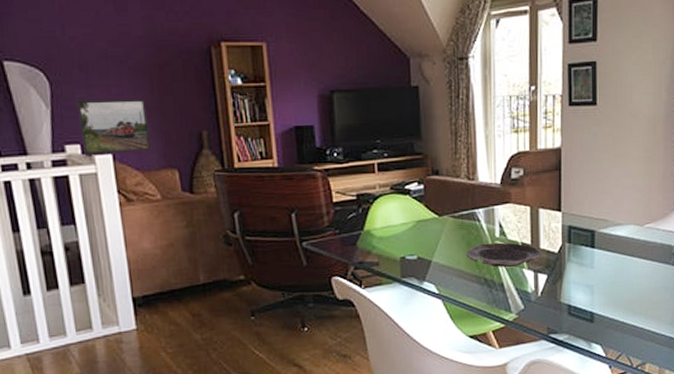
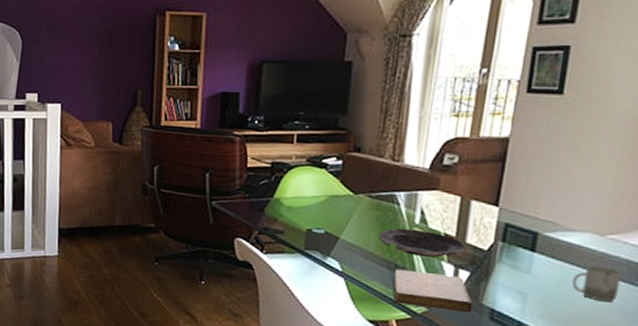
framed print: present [77,98,152,155] -> none [39,56,94,104]
notebook: none [484,280,554,316] -> present [393,269,474,313]
cup: none [625,252,659,282] -> present [571,266,621,302]

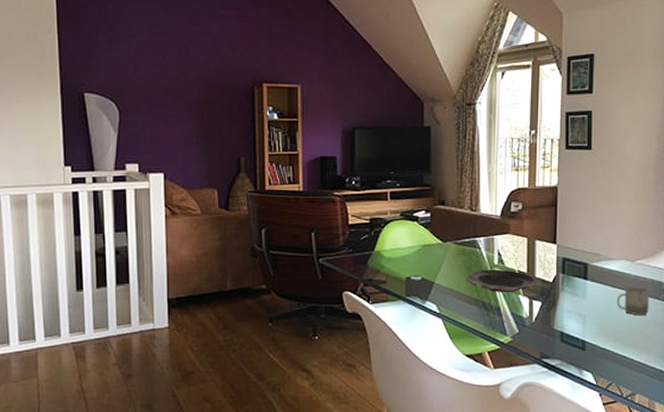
notebook: present [393,269,474,313] -> none [482,305,548,338]

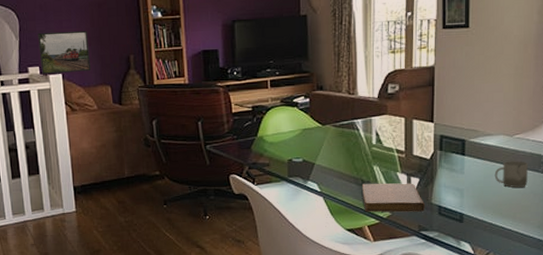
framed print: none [139,127,197,173] -> present [38,30,91,75]
bowl: present [467,269,537,292] -> none [346,149,415,171]
notebook: none [482,305,548,338] -> present [361,183,426,213]

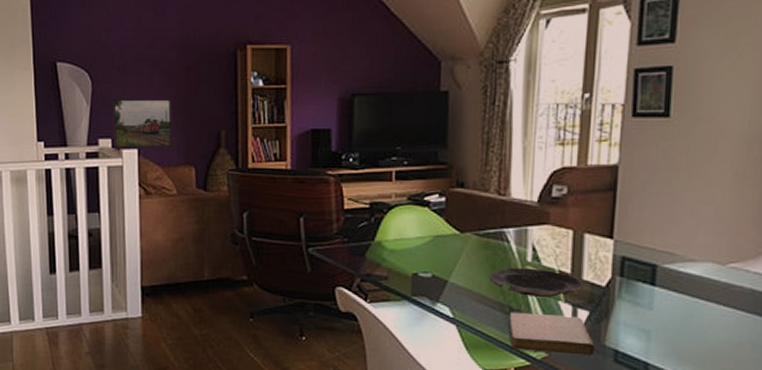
bowl: none [346,149,415,171] -> present [490,267,584,297]
cup: present [494,161,528,188] -> none [696,298,746,335]

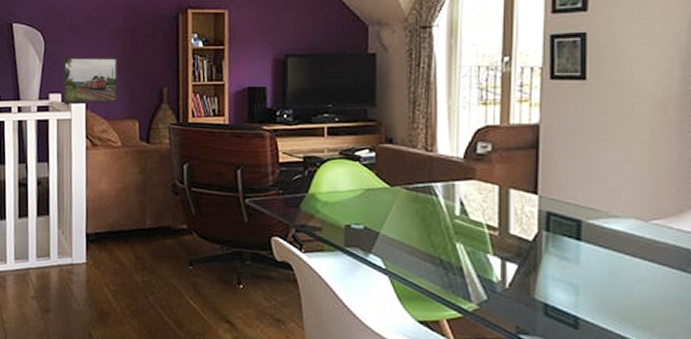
bowl: present [490,267,584,297] -> none [420,220,512,250]
notebook: present [509,312,596,356] -> none [439,264,526,309]

